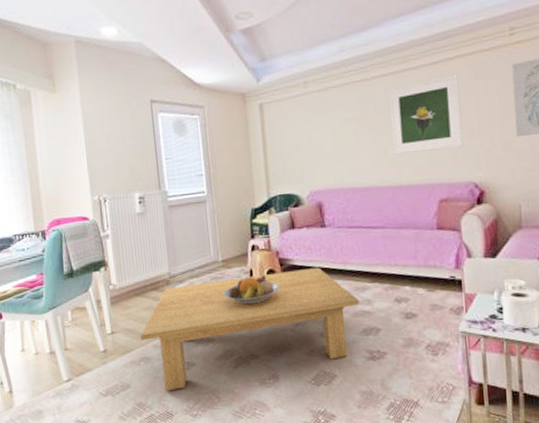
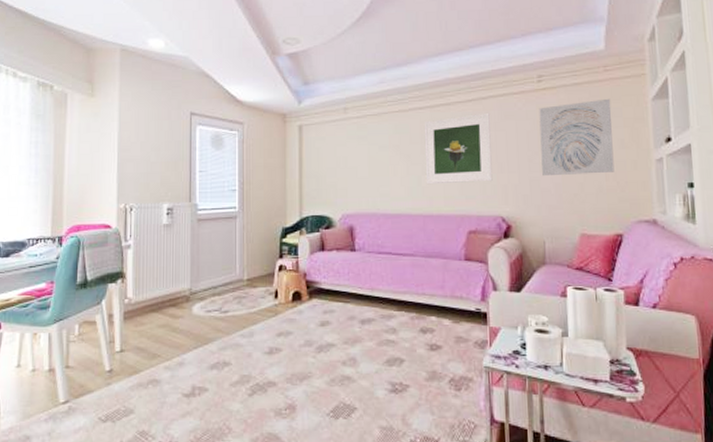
coffee table: present [140,267,360,391] -> none [151,292,385,419]
fruit bowl: present [224,275,280,305] -> none [246,297,304,327]

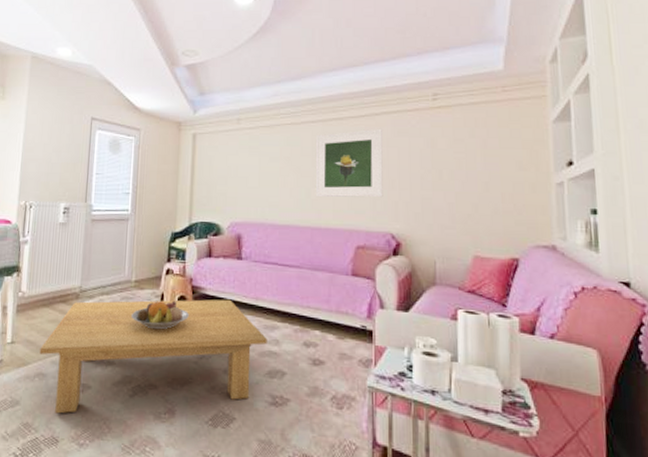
coffee table: none [151,292,385,419] -> present [39,299,267,414]
fruit bowl: none [246,297,304,327] -> present [131,300,189,330]
wall art: present [539,98,615,177] -> none [433,119,511,195]

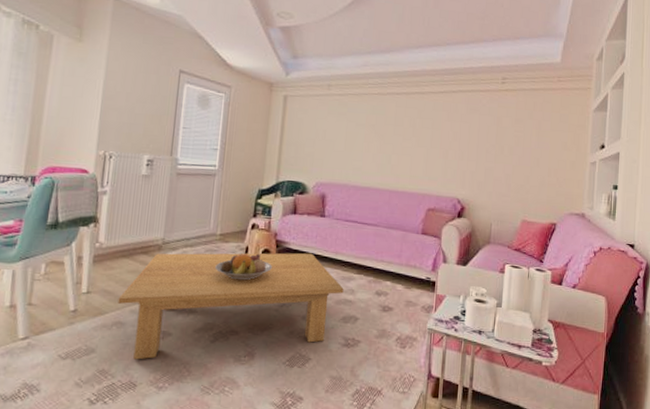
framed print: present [315,128,383,198] -> none [395,105,458,167]

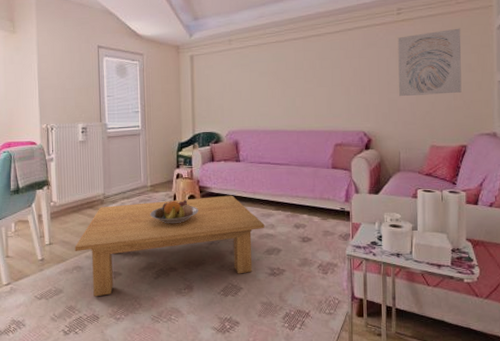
wall art: none [496,105,560,170] -> present [397,28,462,97]

